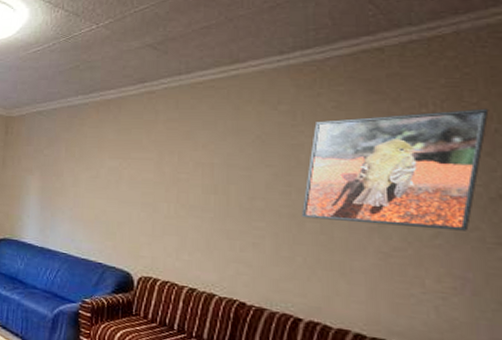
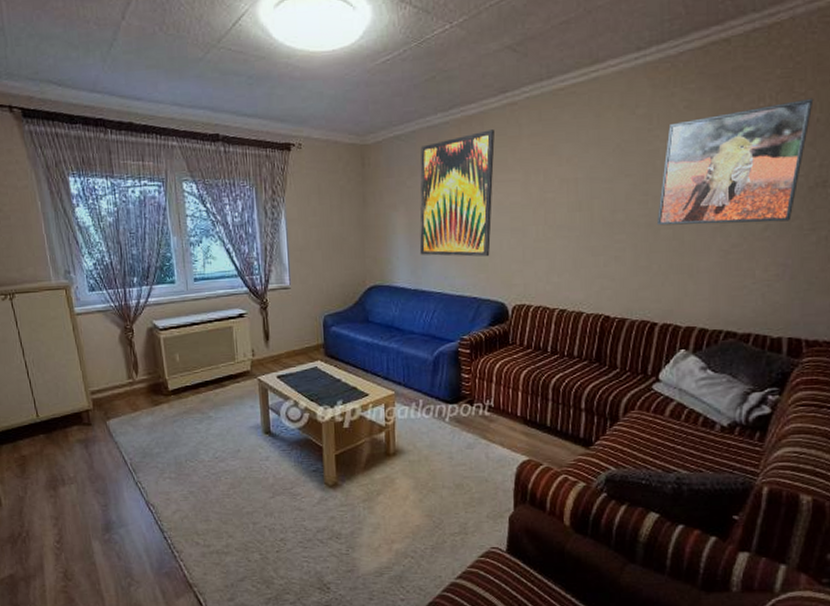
wall art: none [49,113,131,227] -> present [419,129,495,257]

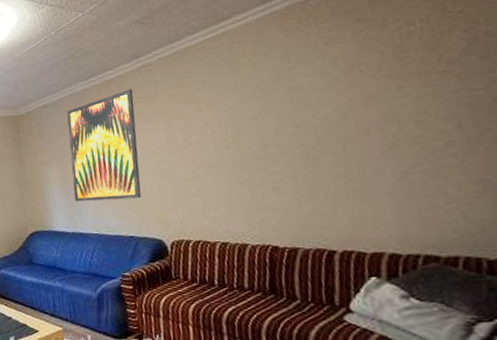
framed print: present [656,98,814,226] -> none [309,14,479,155]

